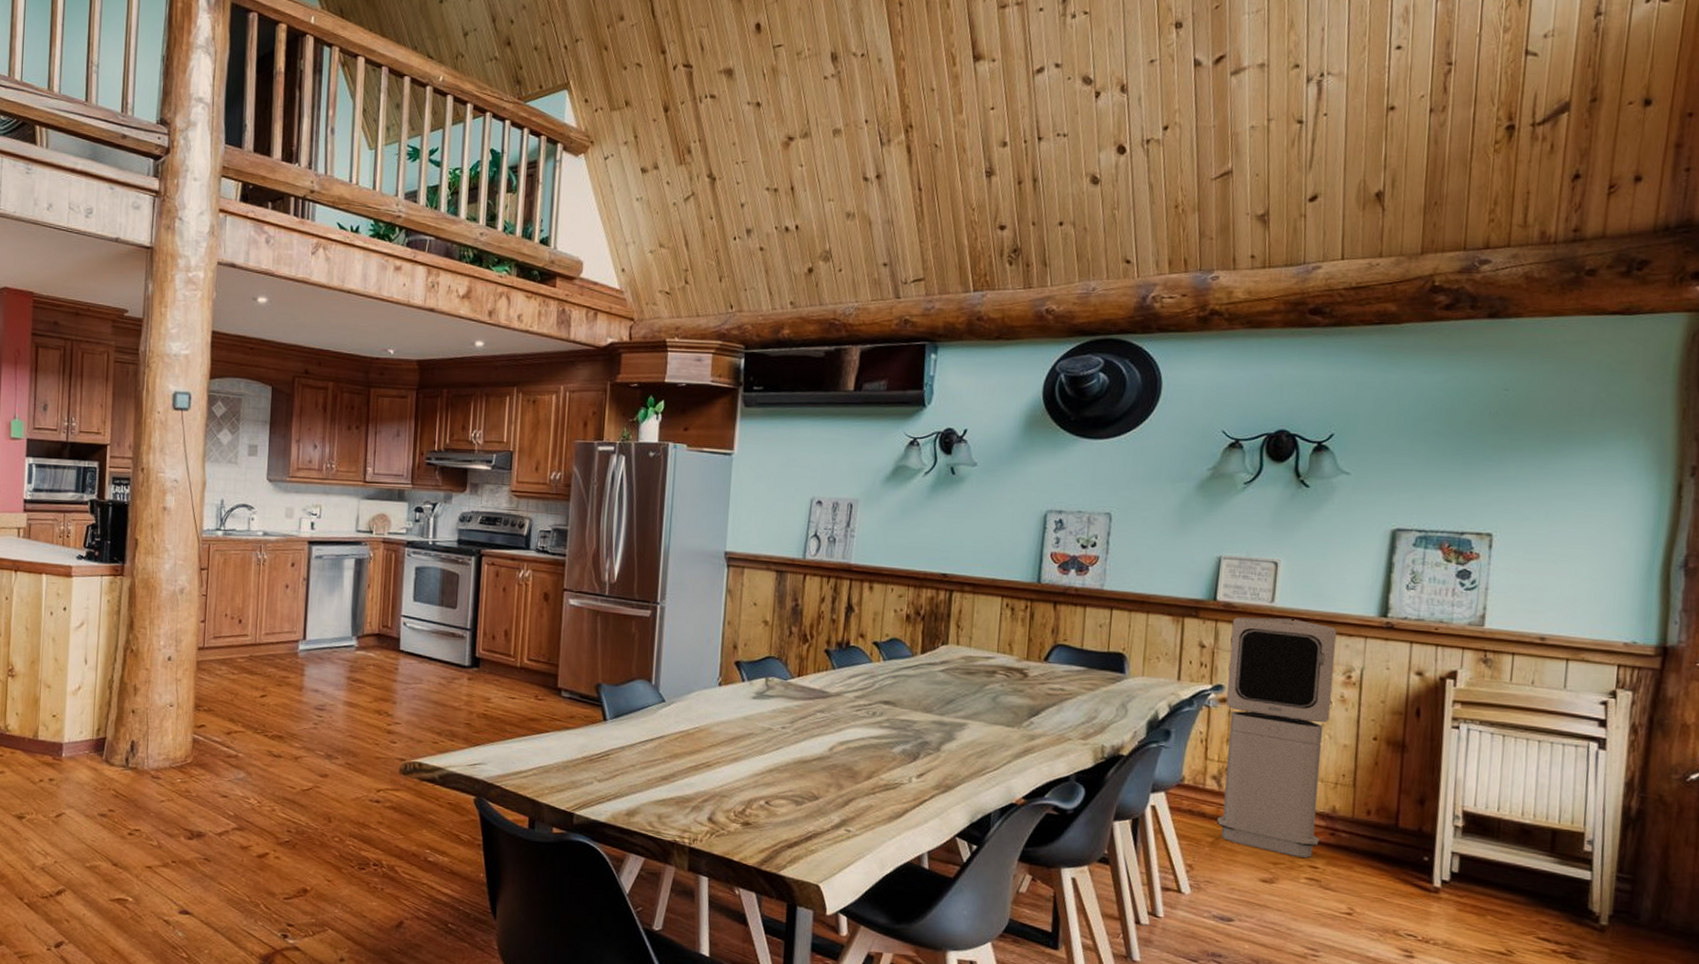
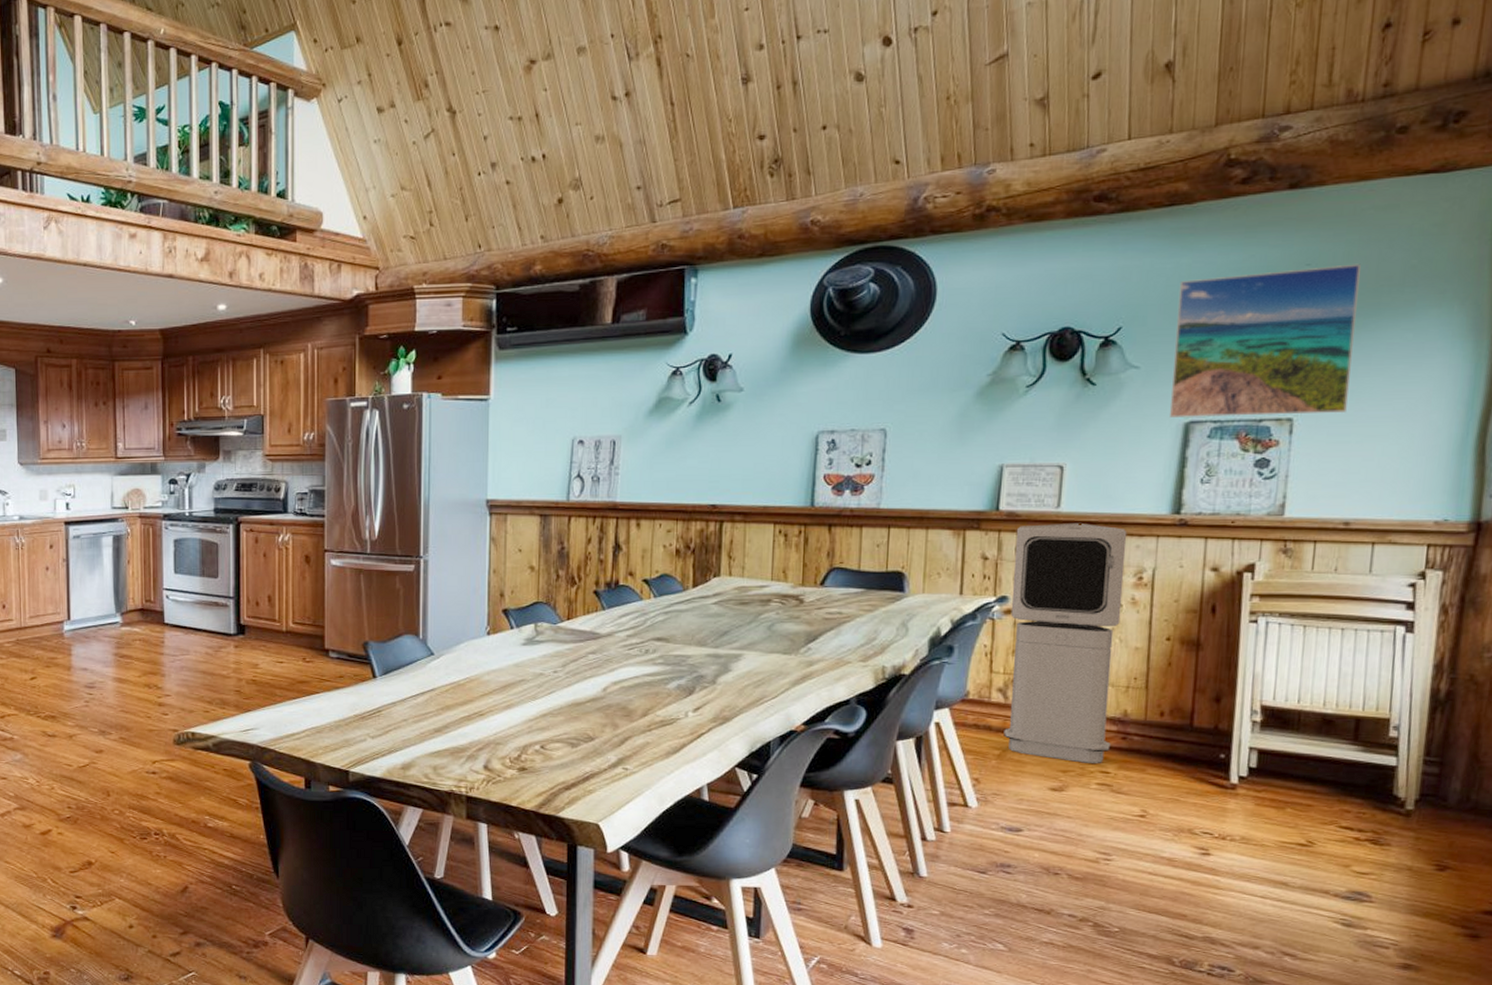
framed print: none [1377,392,1554,533] -> present [1169,263,1361,417]

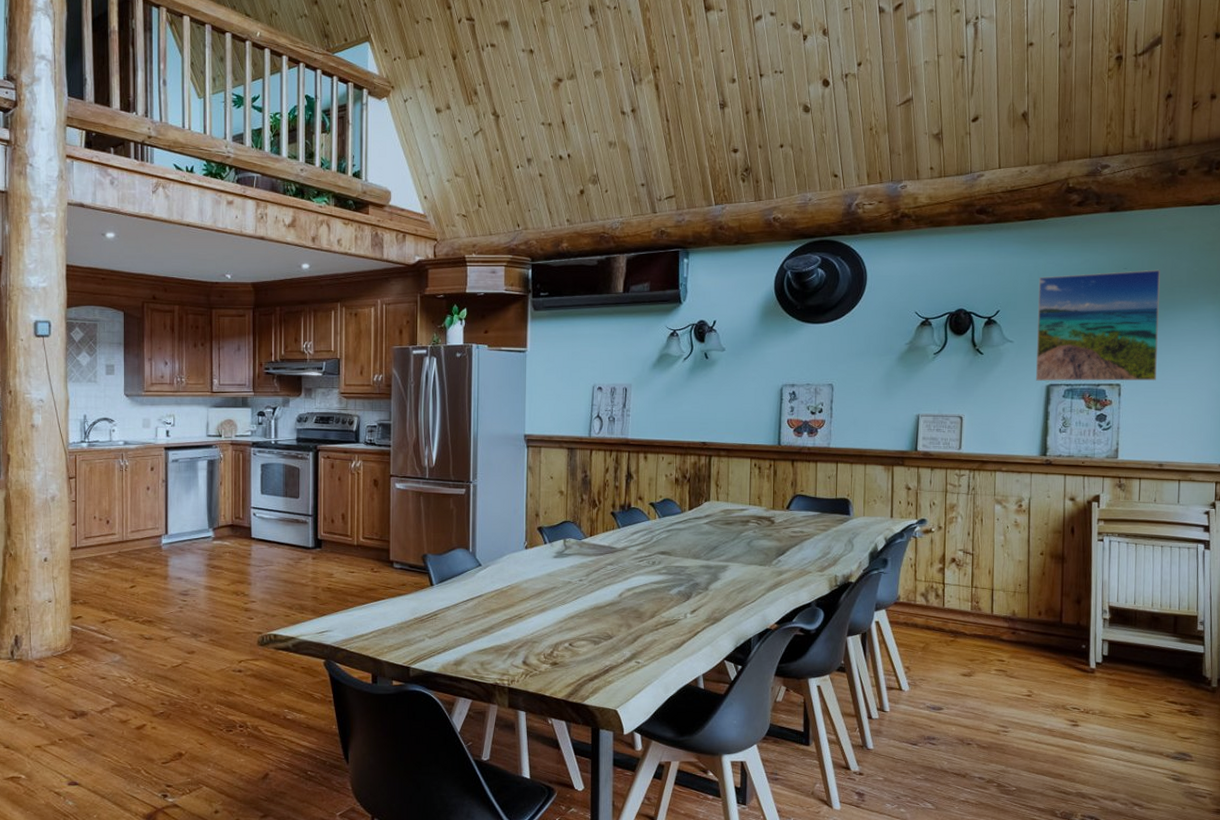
air purifier: present [1004,522,1127,764] -> none [926,461,1010,654]

